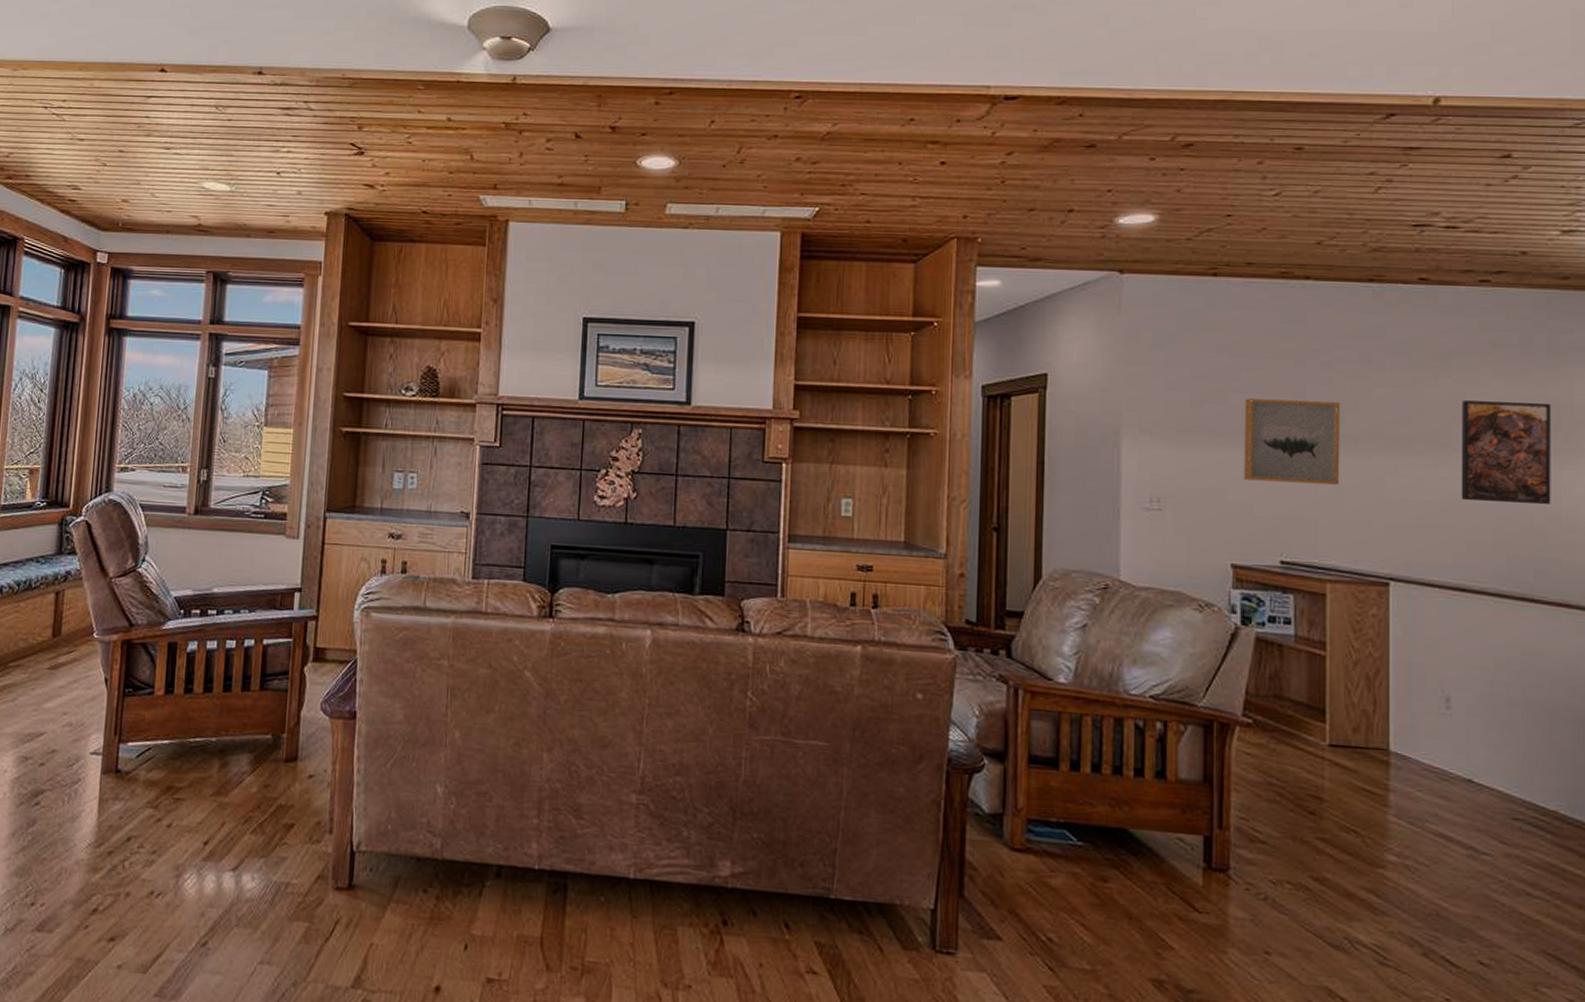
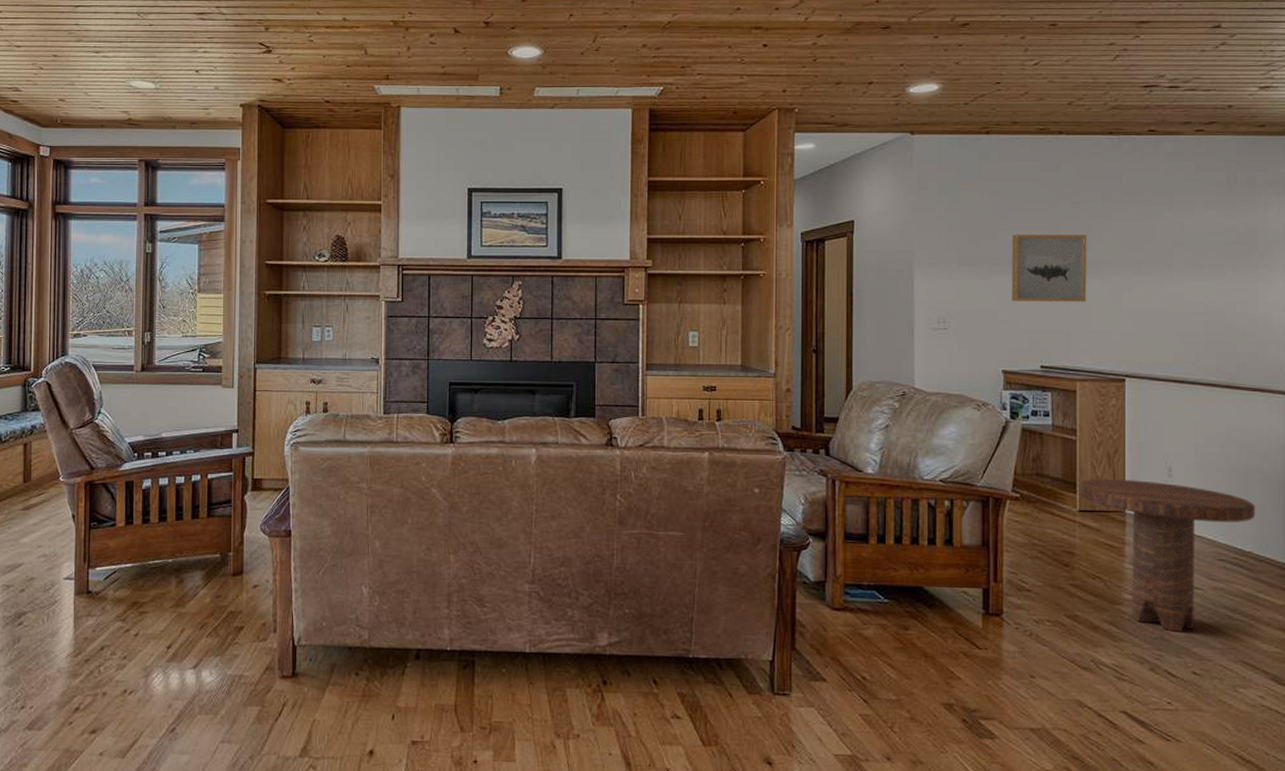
side table: none [1329,705,1562,909] -> present [1079,478,1256,632]
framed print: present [1461,400,1551,505] -> none [1180,228,1250,311]

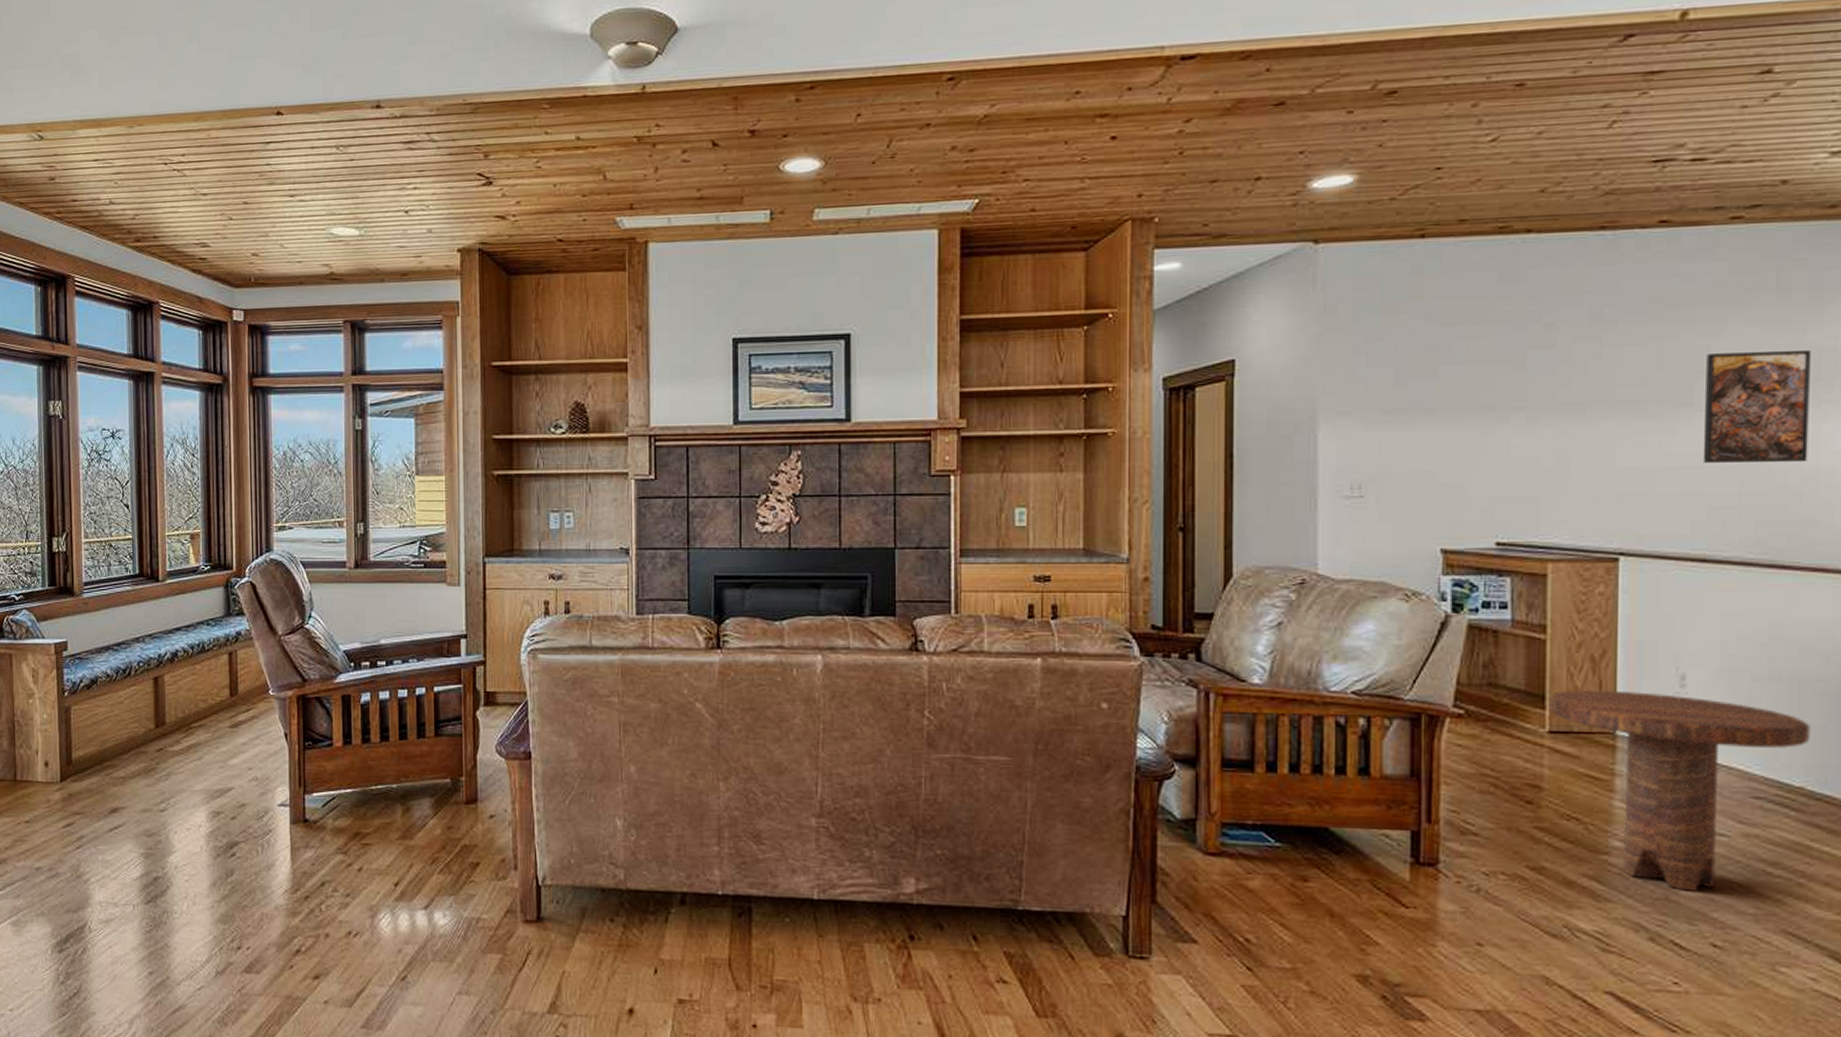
wall art: present [1011,234,1087,302] -> none [1455,367,1566,459]
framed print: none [1180,228,1250,311] -> present [1702,349,1810,464]

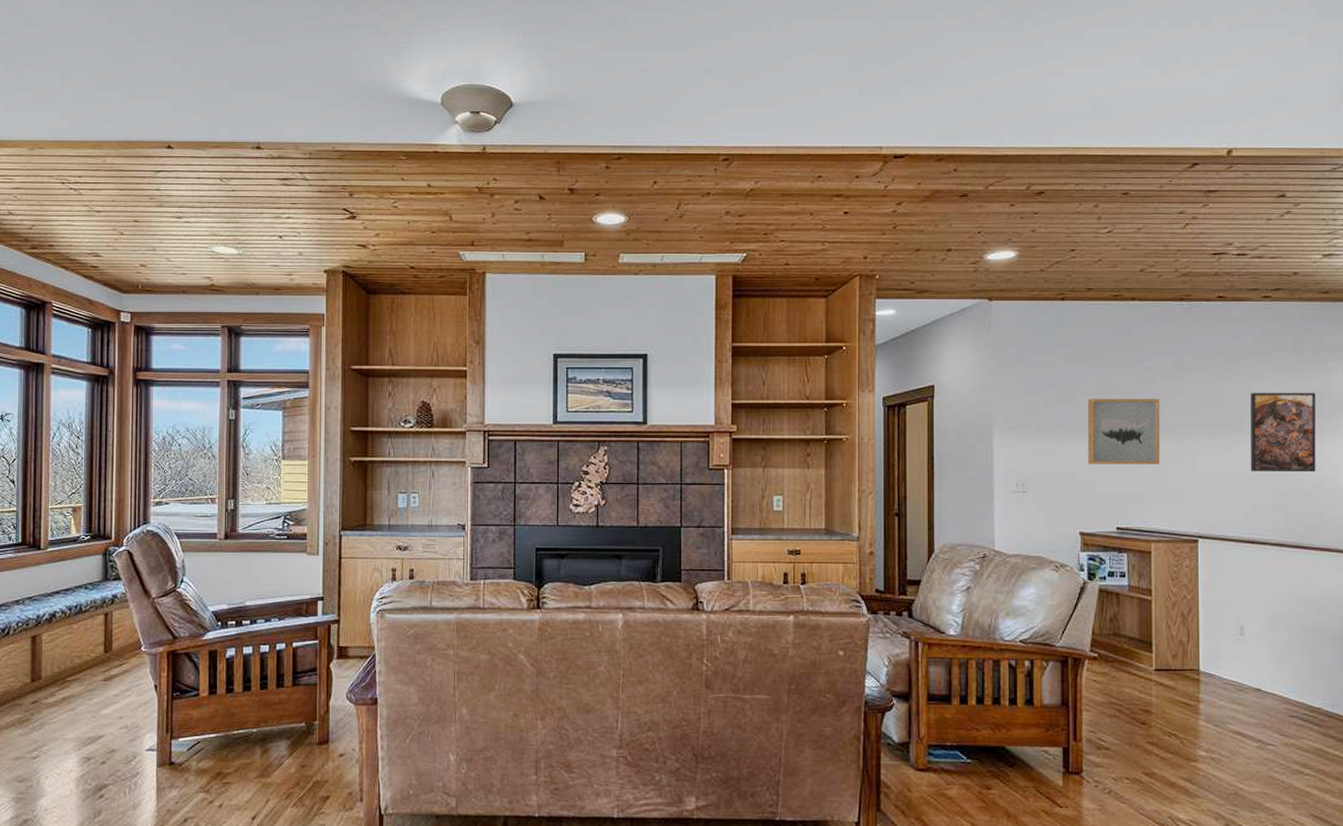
wall art: none [1455,367,1566,459] -> present [1087,399,1161,465]
side table: present [1549,689,1811,892] -> none [1154,637,1325,788]

